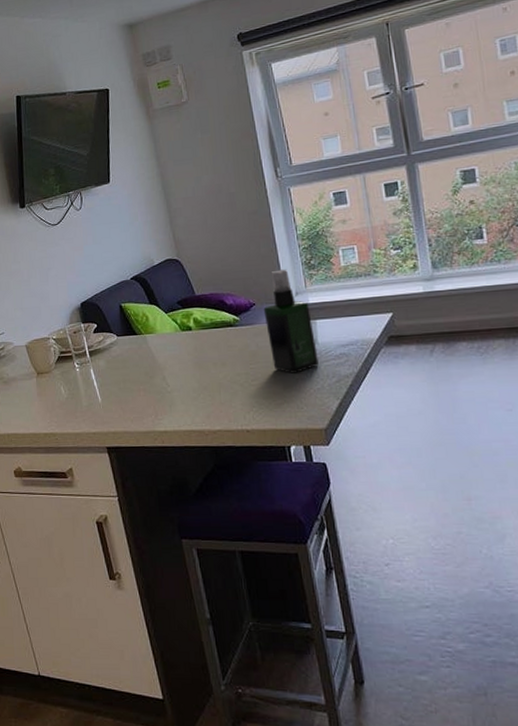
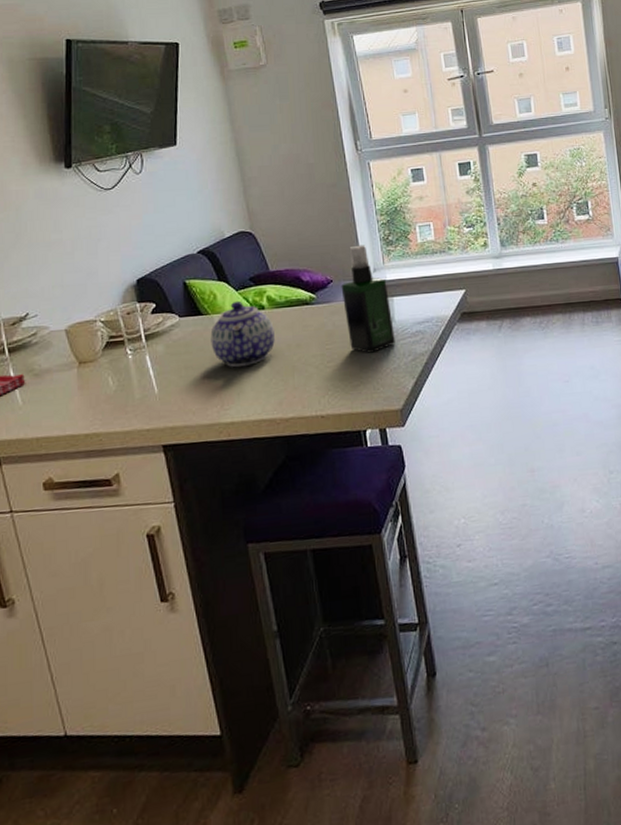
teapot: none [144,322,202,382] -> present [210,300,275,367]

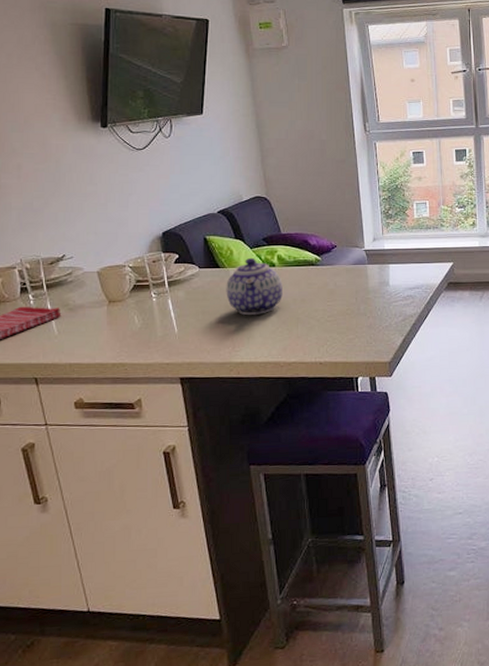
spray bottle: present [341,245,395,353] -> none [343,216,388,312]

